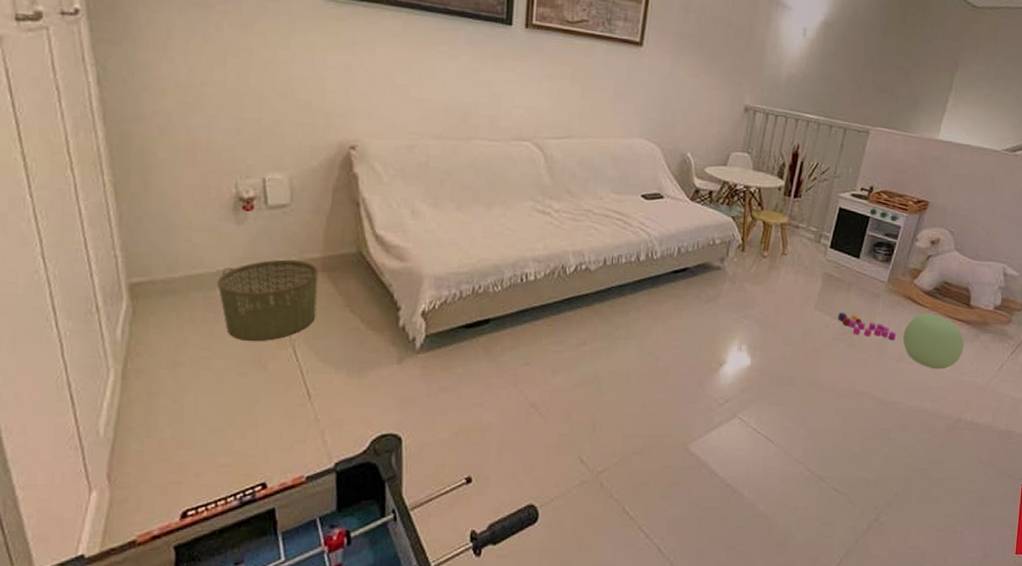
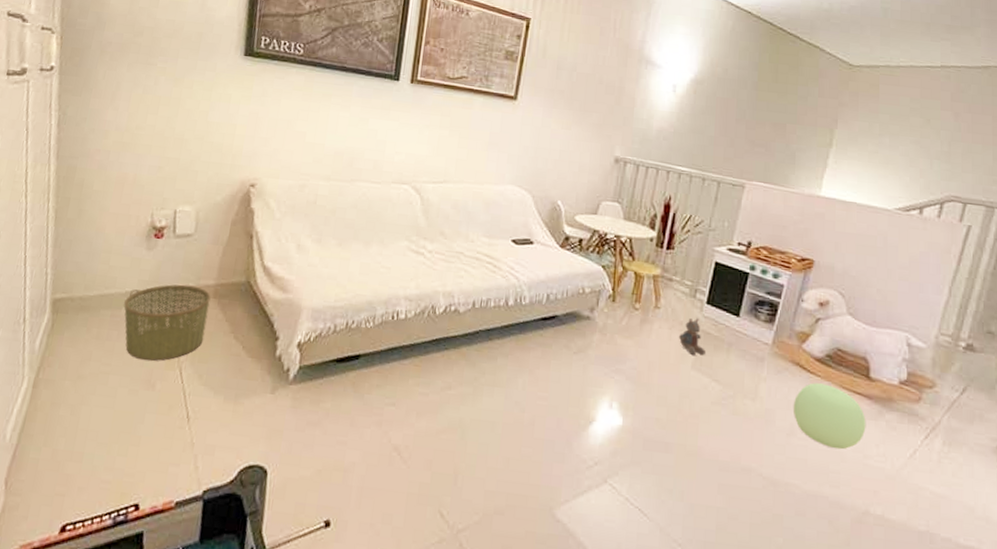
stuffed animal: none [803,262,829,297] -> present [678,318,707,356]
toy blocks: present [838,312,896,341] -> none [717,374,785,411]

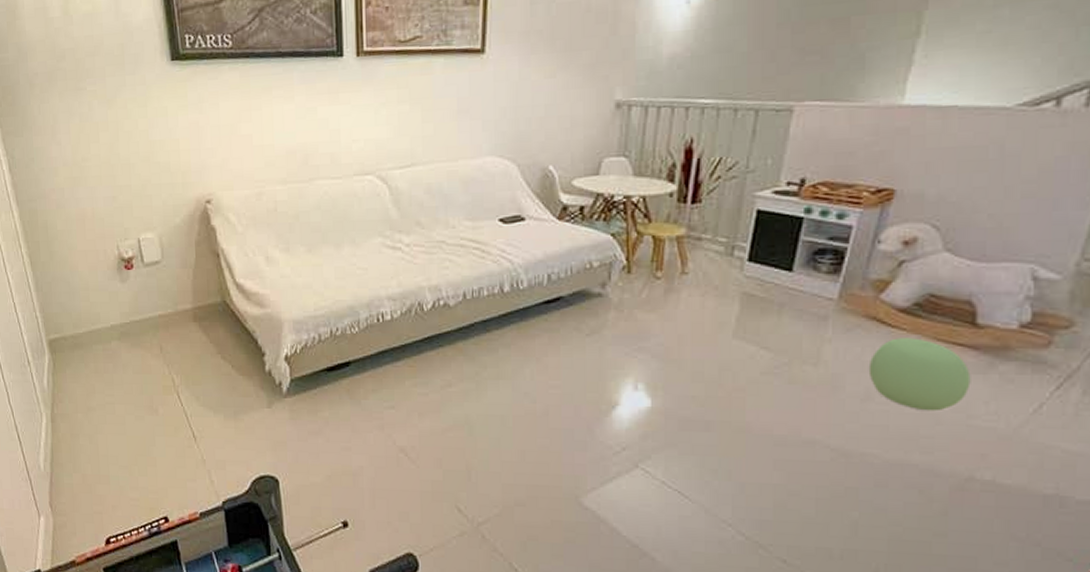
basket: present [124,284,211,361] -> none [112,312,193,388]
stuffed animal: present [678,318,707,356] -> none [713,279,751,323]

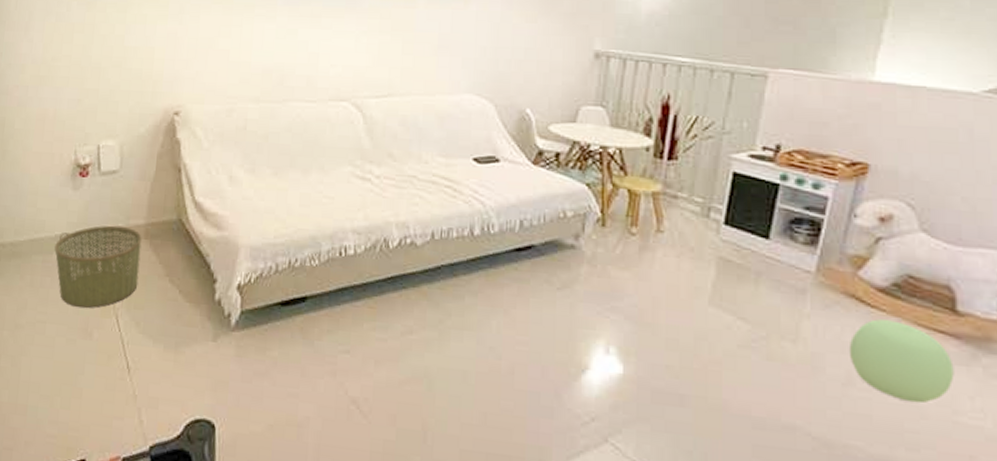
basket: none [112,312,193,388] -> present [54,225,142,308]

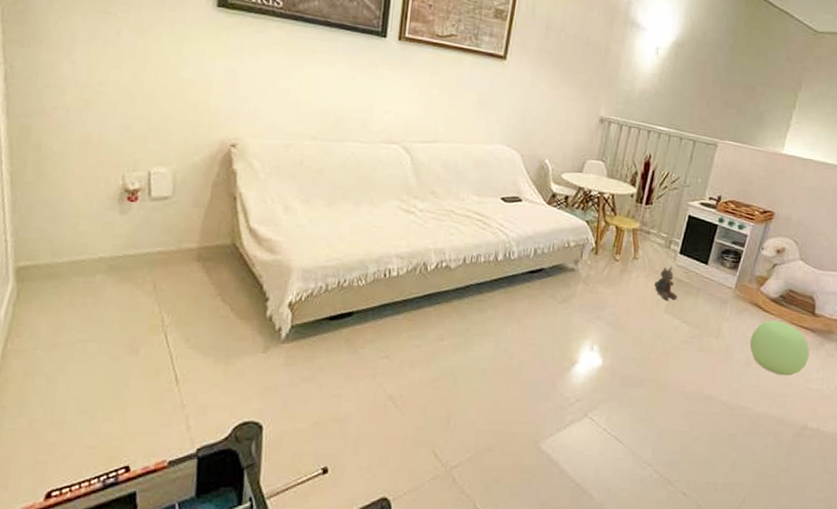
basket: present [54,225,142,308] -> none [98,248,194,326]
stuffed animal: none [689,242,728,289] -> present [653,267,678,301]

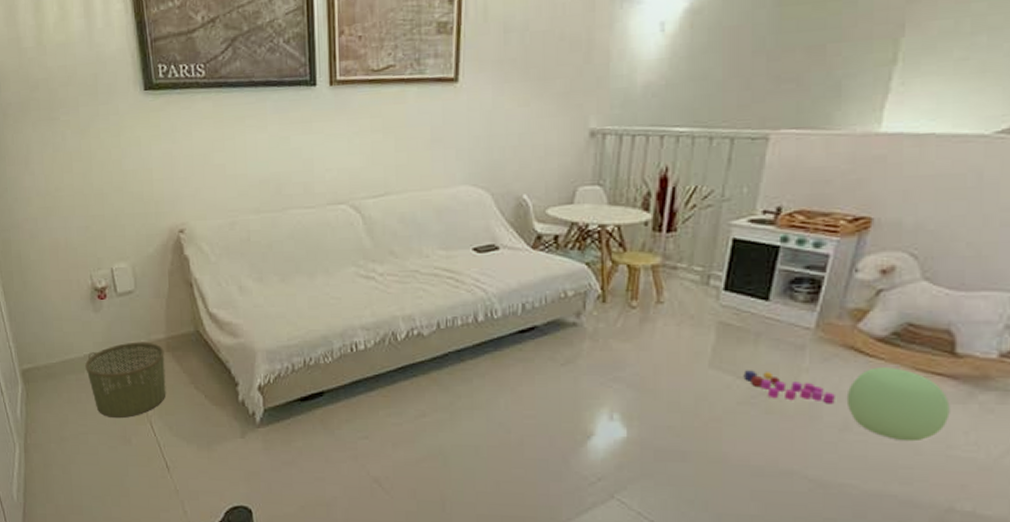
basket: none [98,248,194,326] -> present [85,342,166,418]
stuffed animal: present [653,267,678,301] -> none [689,309,728,353]
toy blocks: none [687,316,743,346] -> present [743,370,835,405]

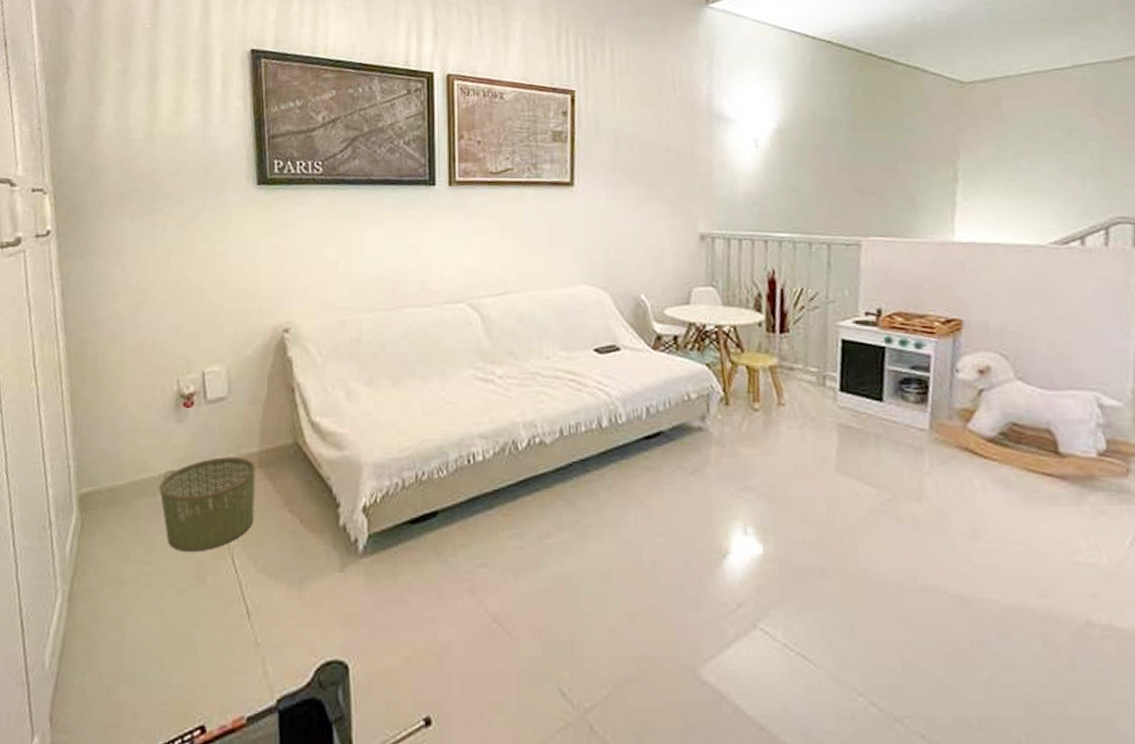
toy blocks: present [743,370,835,405] -> none [869,475,960,510]
ball: present [846,367,950,442] -> none [969,469,1068,548]

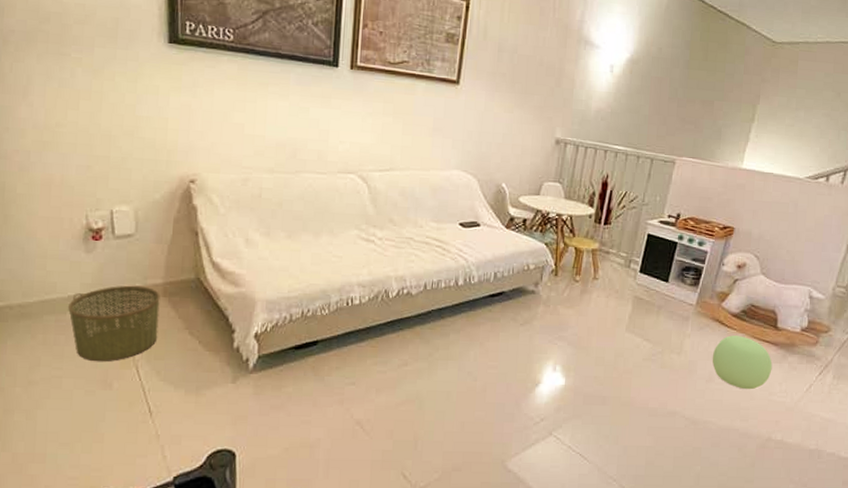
ball: none [969,469,1068,548] -> present [712,335,773,390]

